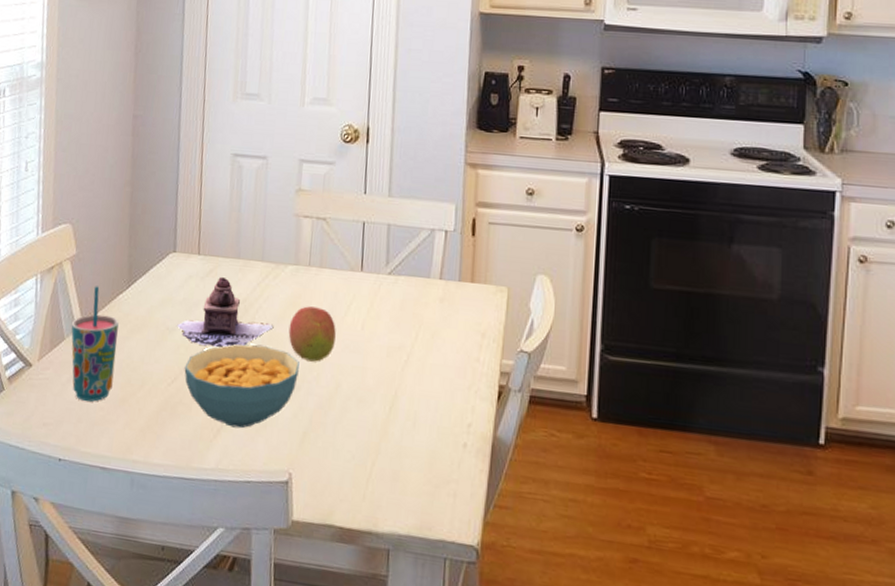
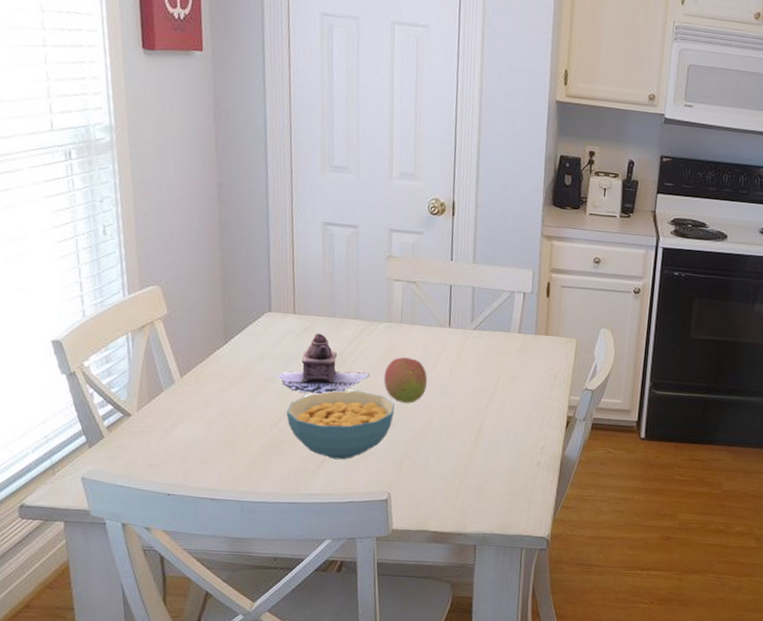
cup: present [71,286,119,402] -> none [168,343,218,445]

